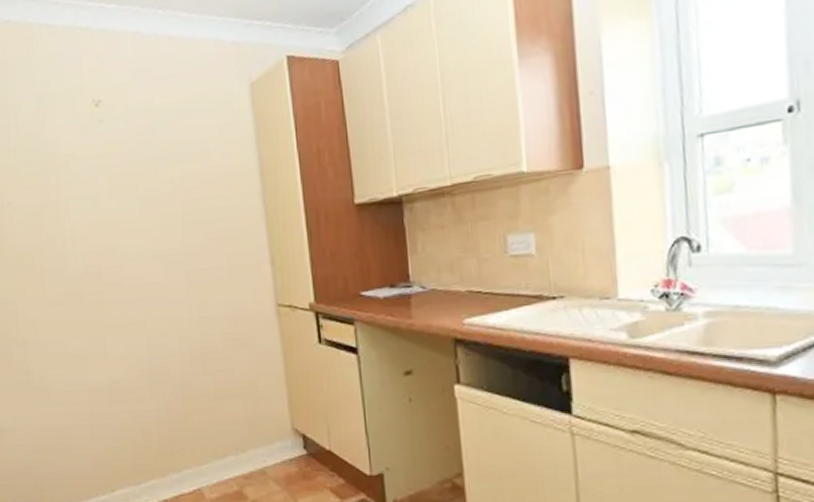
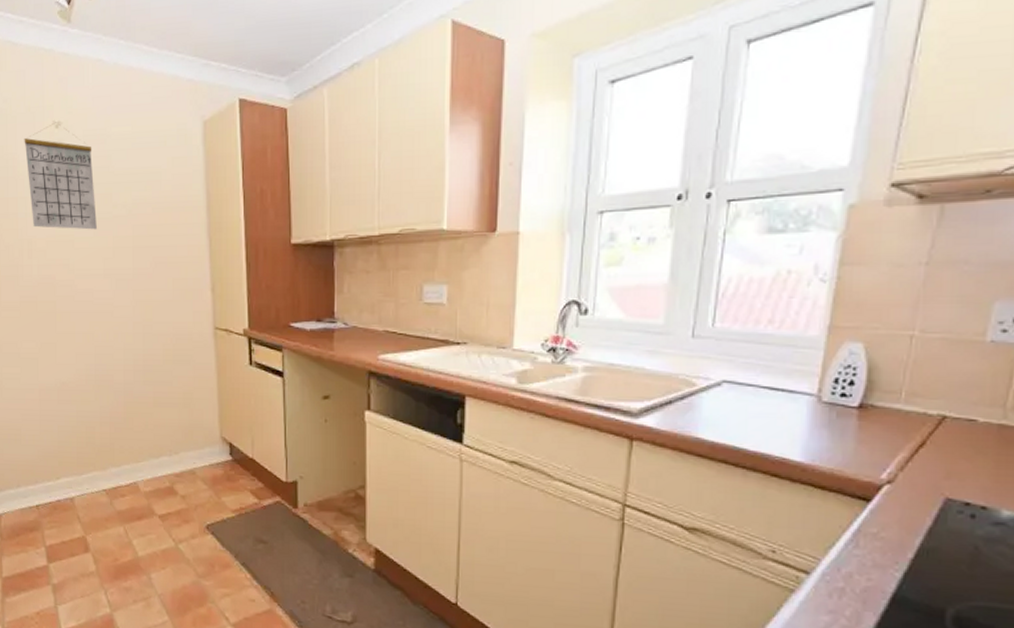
calendar: none [63,101,143,214] -> present [24,122,97,230]

